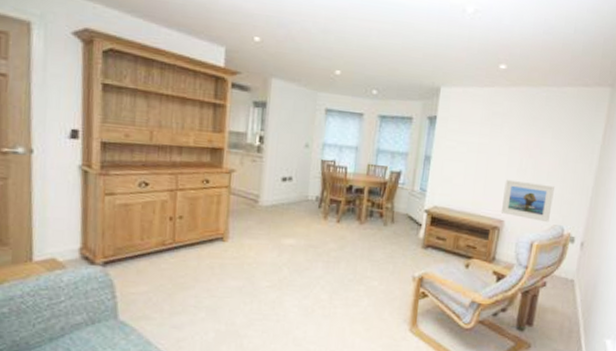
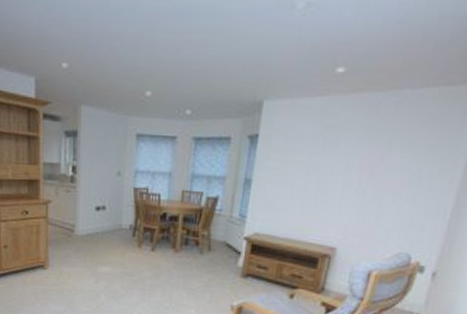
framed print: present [500,179,554,223] -> none [332,202,401,250]

